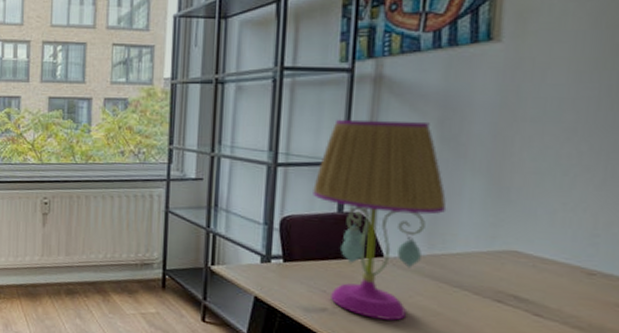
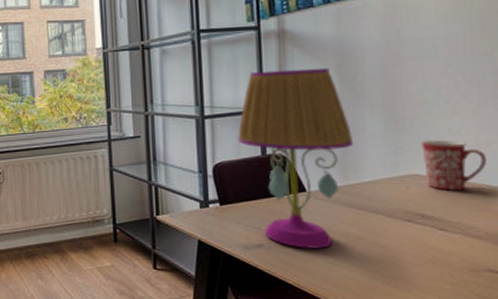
mug: none [526,213,604,275] -> present [421,139,488,191]

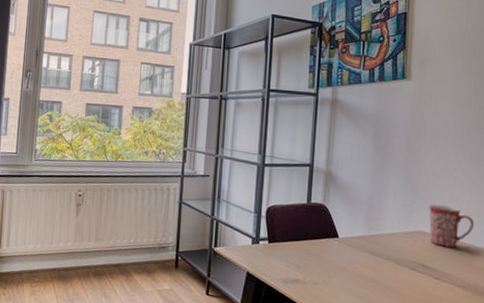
table lamp: present [238,67,354,249] -> none [290,131,379,287]

